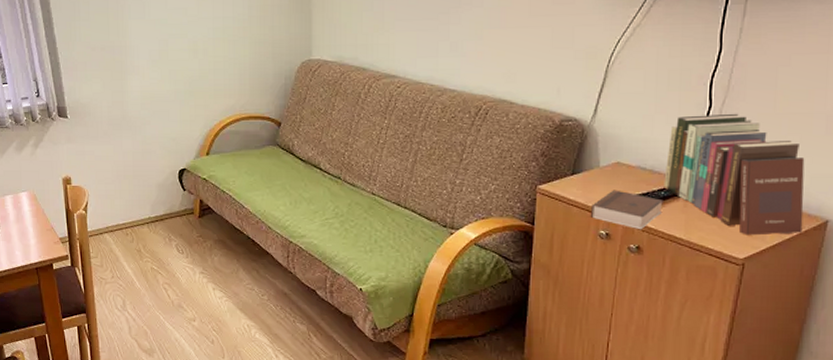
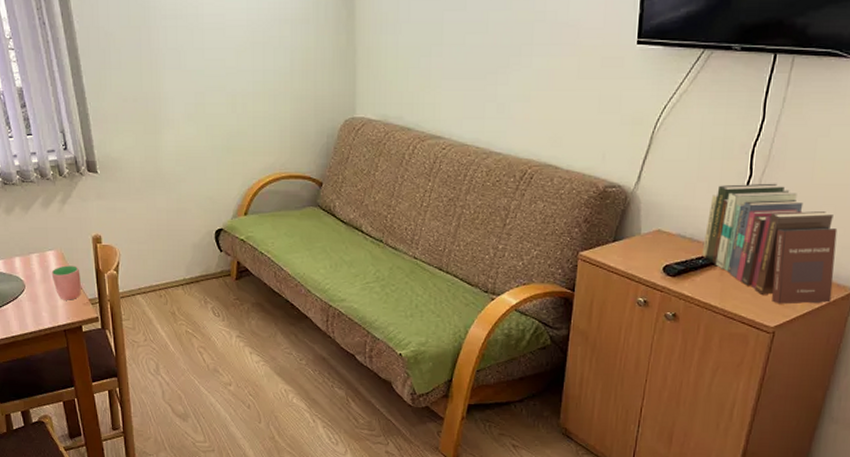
cup: none [24,206,52,239] -> present [51,265,81,300]
book: present [590,190,663,230] -> none [629,257,701,298]

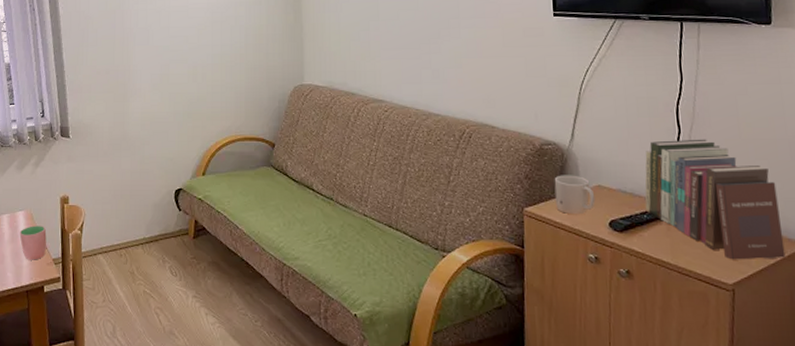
mug: none [612,219,653,260] -> present [554,175,596,215]

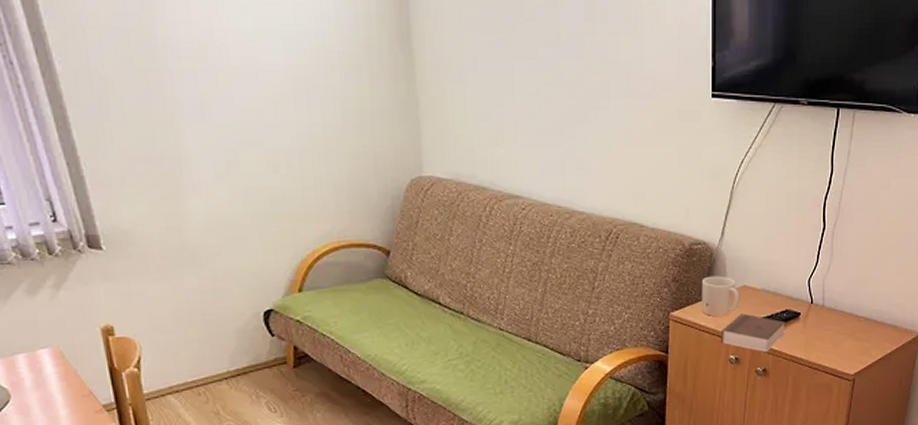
cup: present [19,226,47,260] -> none [47,365,91,409]
book: none [577,213,648,254] -> present [720,313,785,353]
books: present [644,139,786,260] -> none [785,234,902,352]

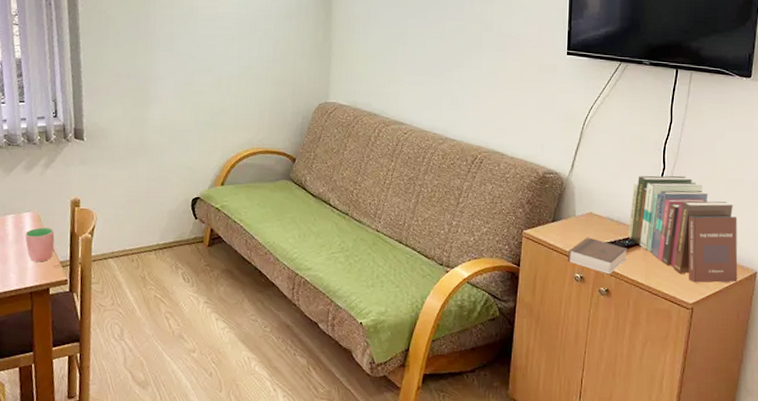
cup: none [47,365,91,409] -> present [25,227,55,262]
mug: present [701,276,740,317] -> none [551,202,586,239]
books: none [785,234,902,352] -> present [628,175,738,283]

